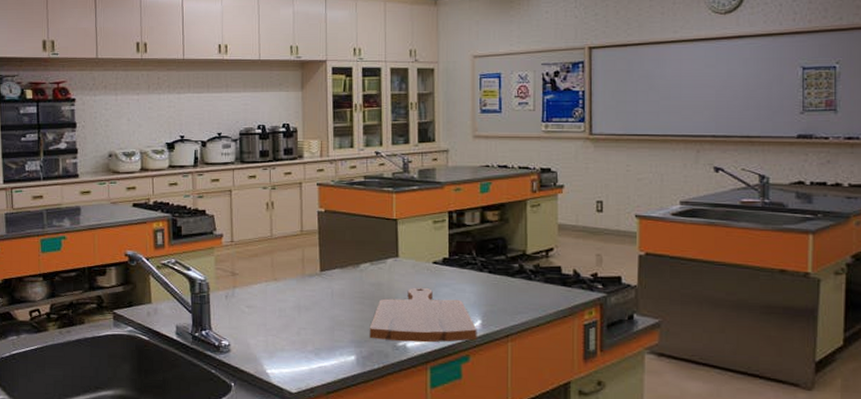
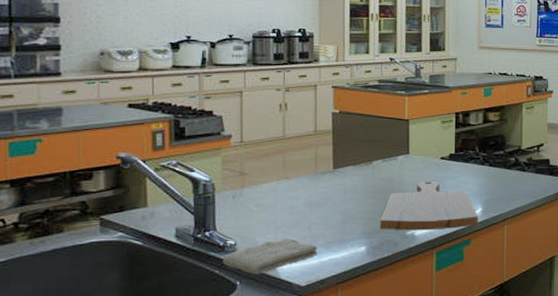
washcloth: none [217,342,307,377] -> present [222,239,318,274]

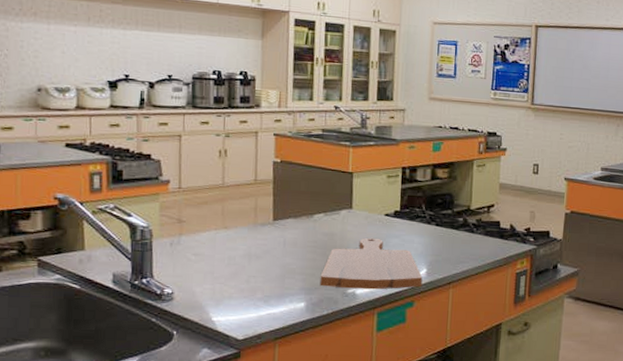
washcloth: present [222,239,318,274] -> none [159,290,256,325]

